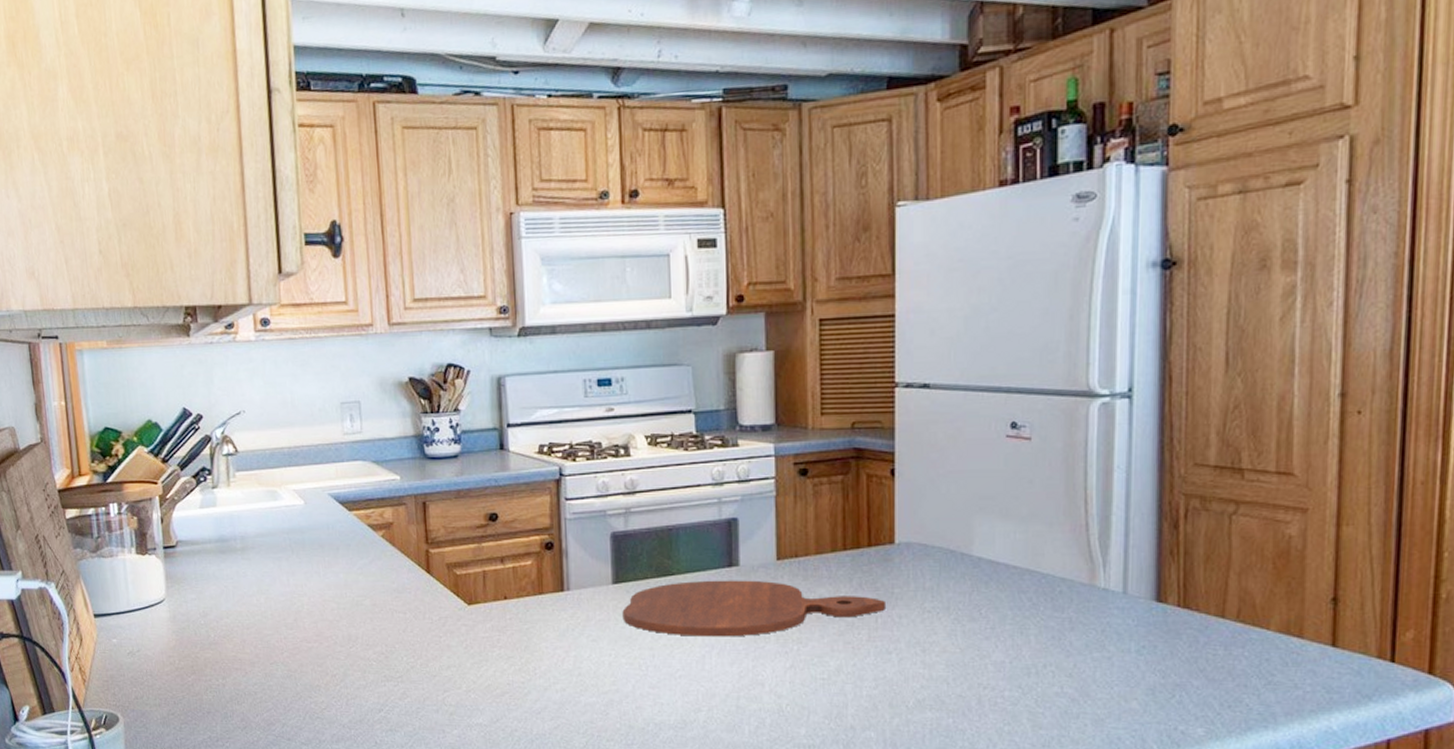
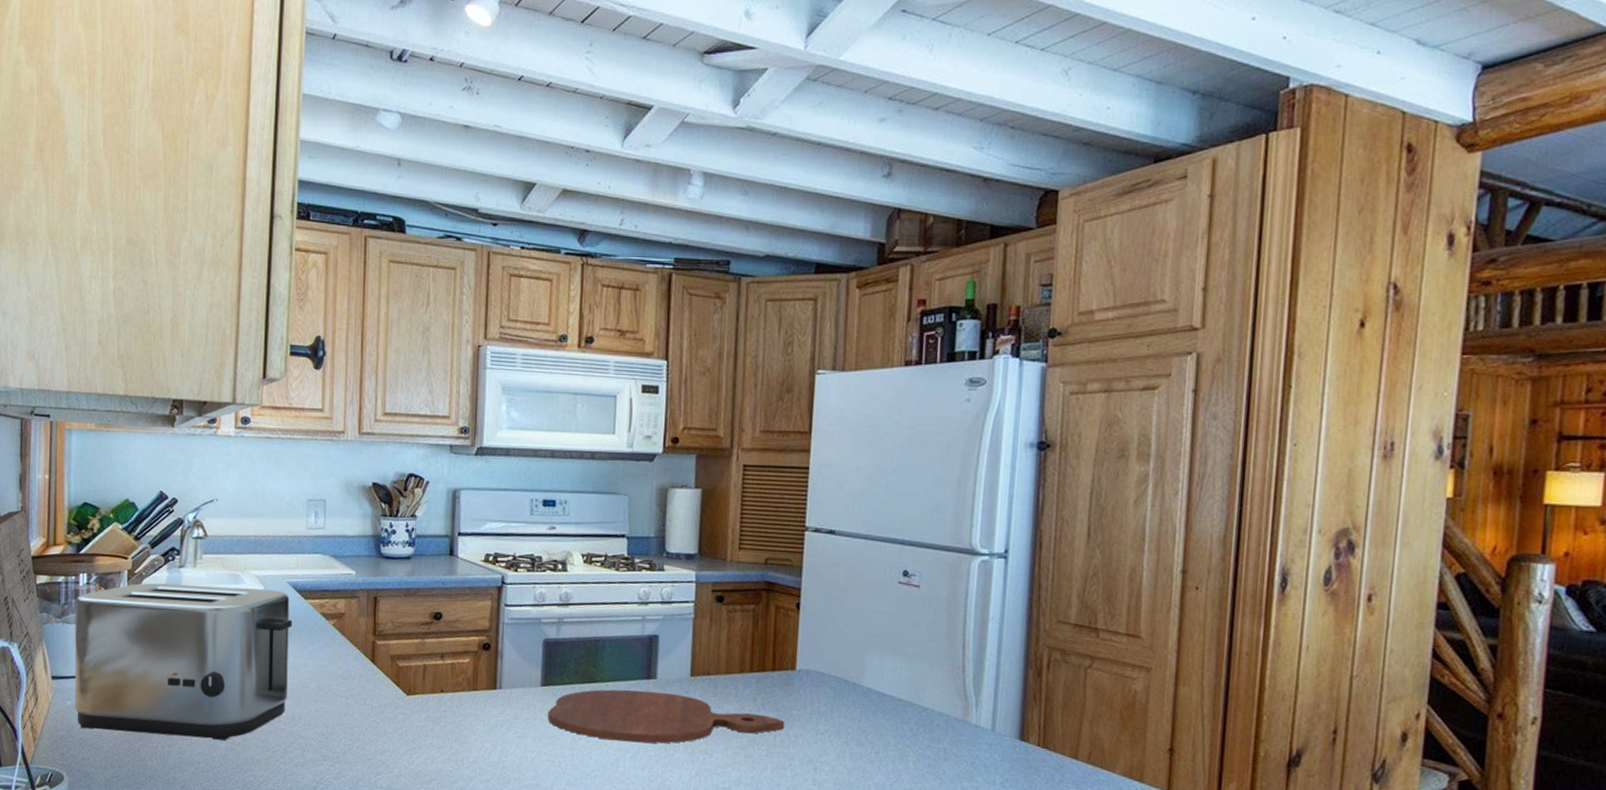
toaster: none [108,504,342,668] -> present [74,583,293,740]

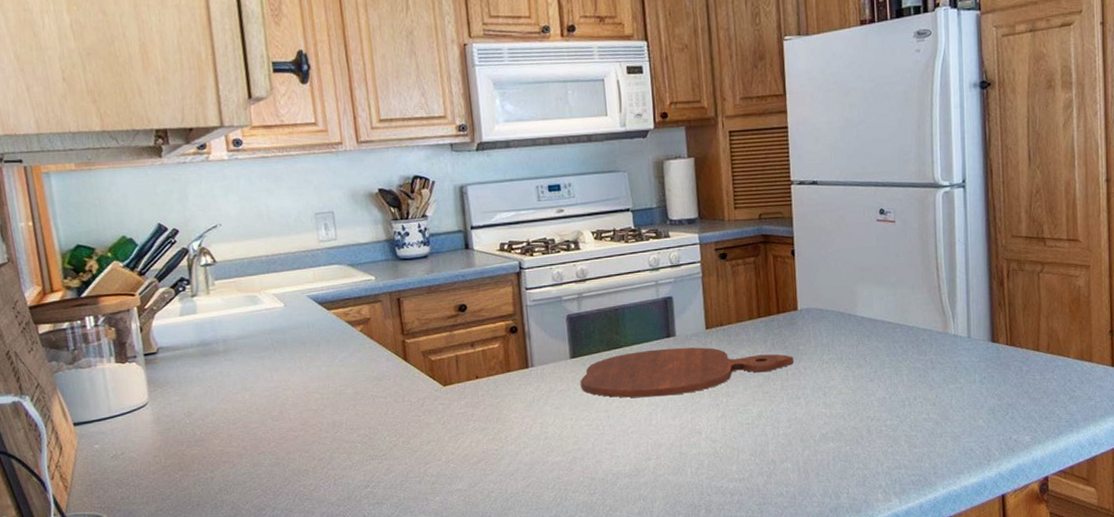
toaster: present [74,583,293,740] -> none [85,305,326,469]

